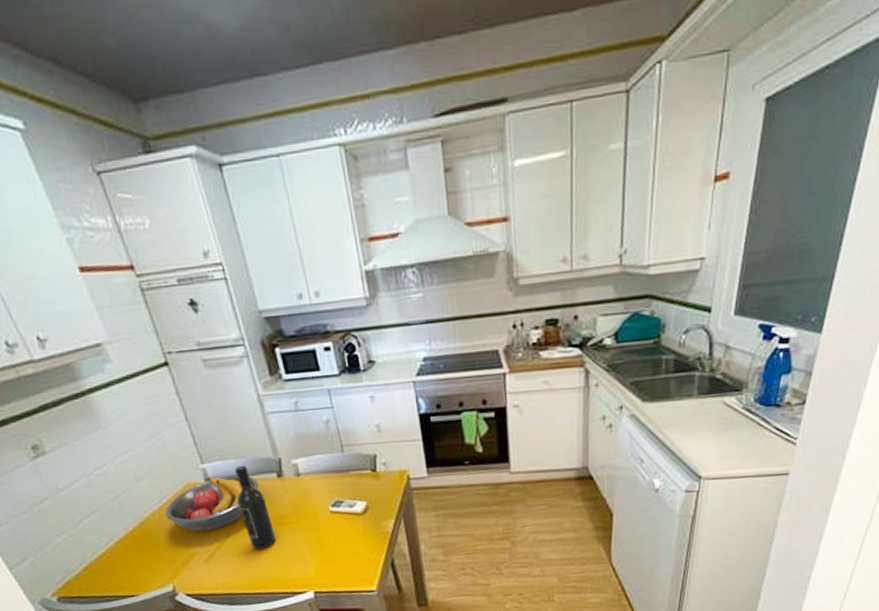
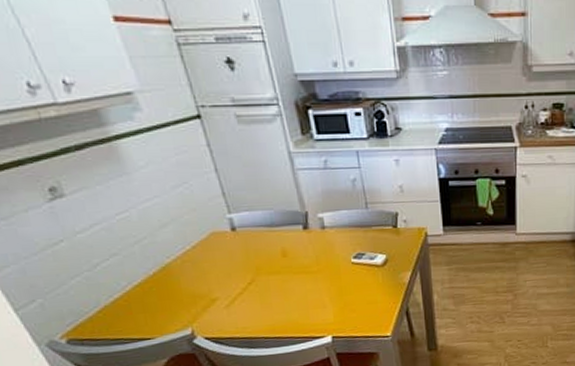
fruit bowl: present [164,474,259,531] -> none [187,225,285,278]
wine bottle: present [234,465,277,550] -> none [261,216,299,297]

